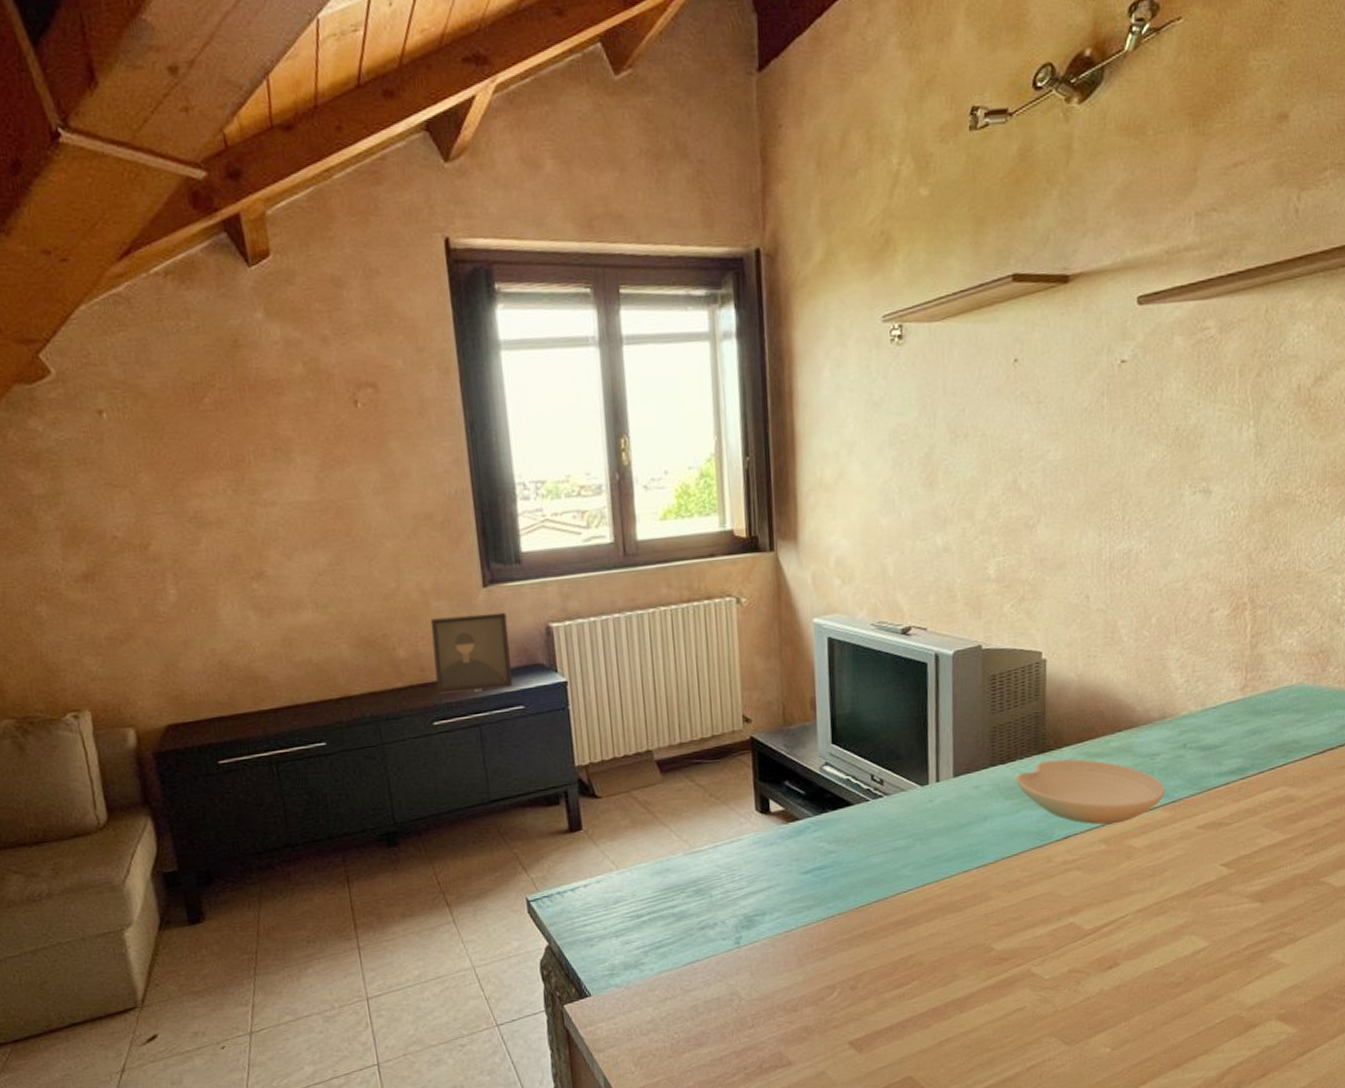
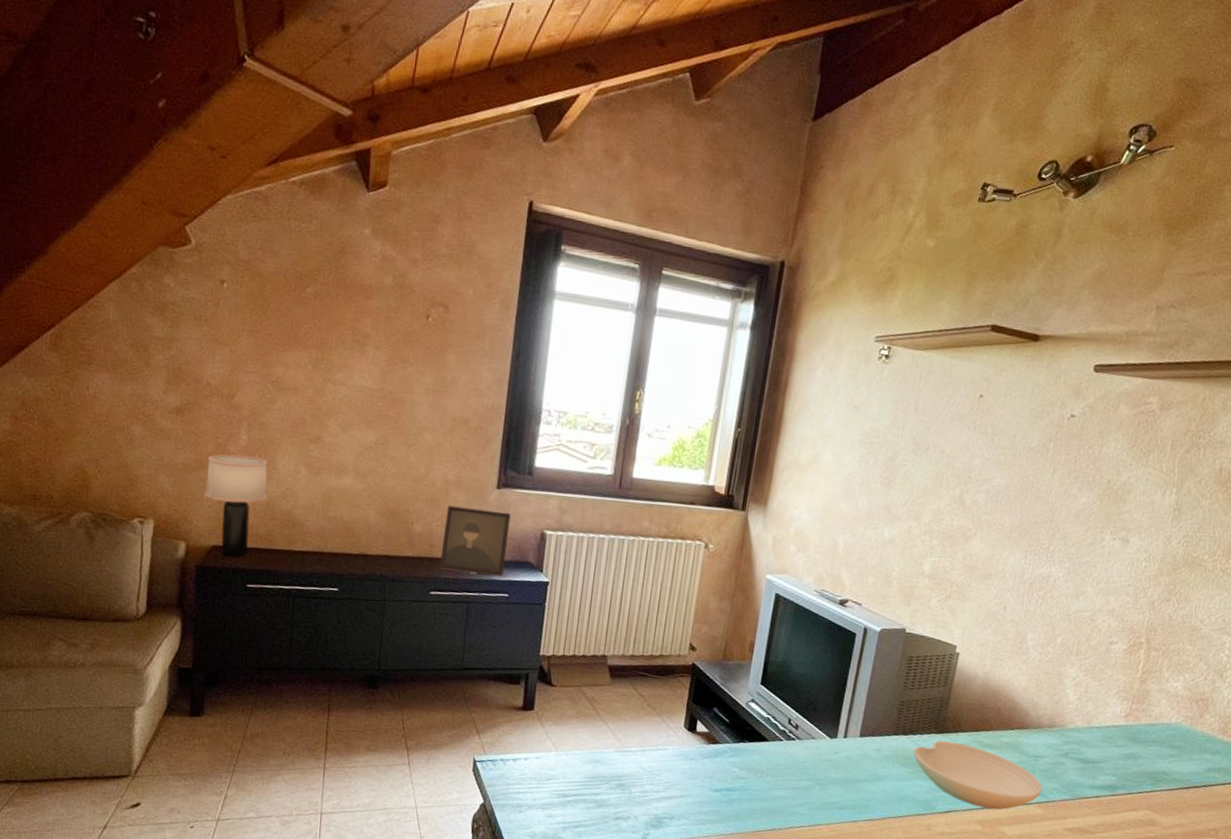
table lamp: none [136,611,218,734] -> present [205,454,268,558]

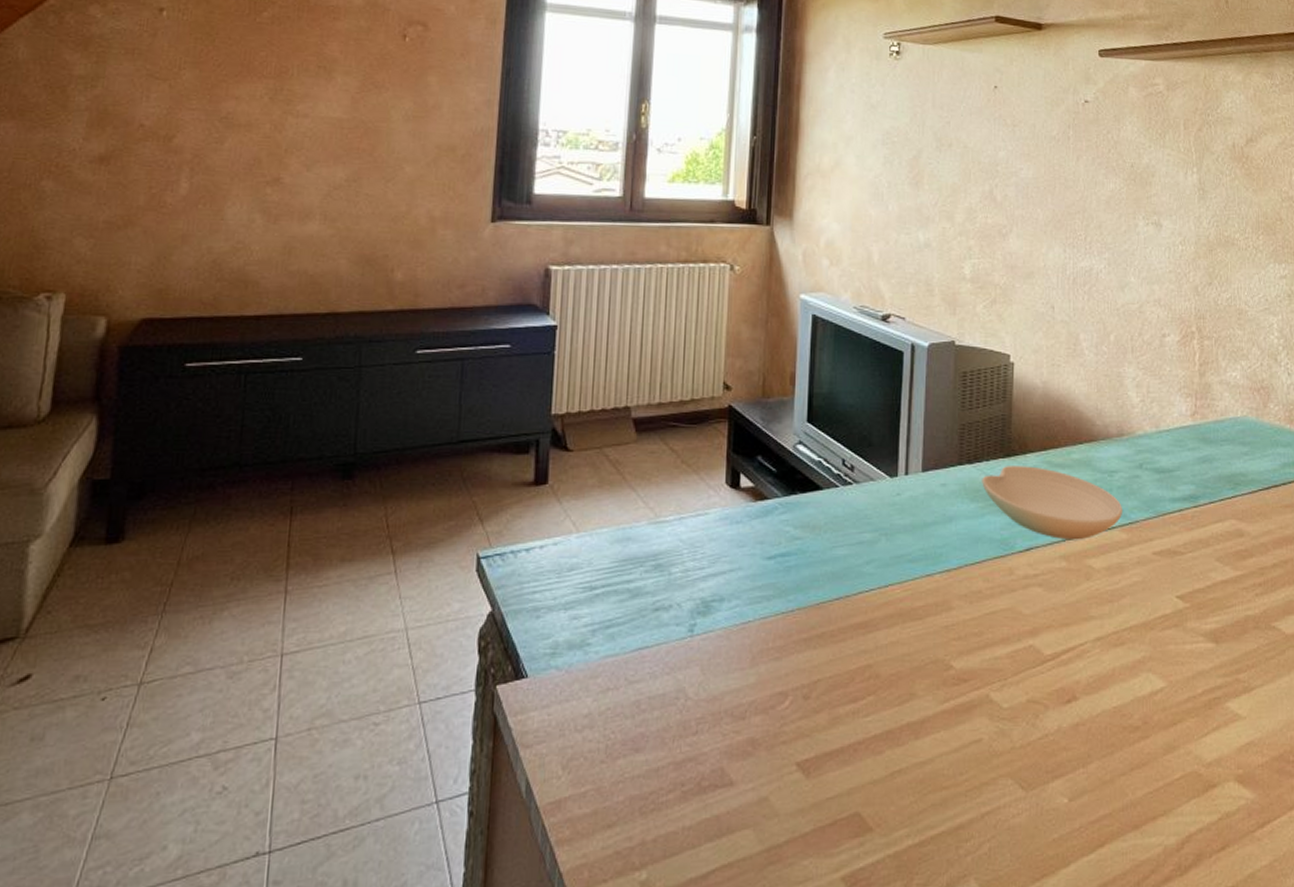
table lamp: present [205,454,268,558] -> none [134,206,214,331]
picture frame: present [439,505,511,576] -> none [426,246,509,324]

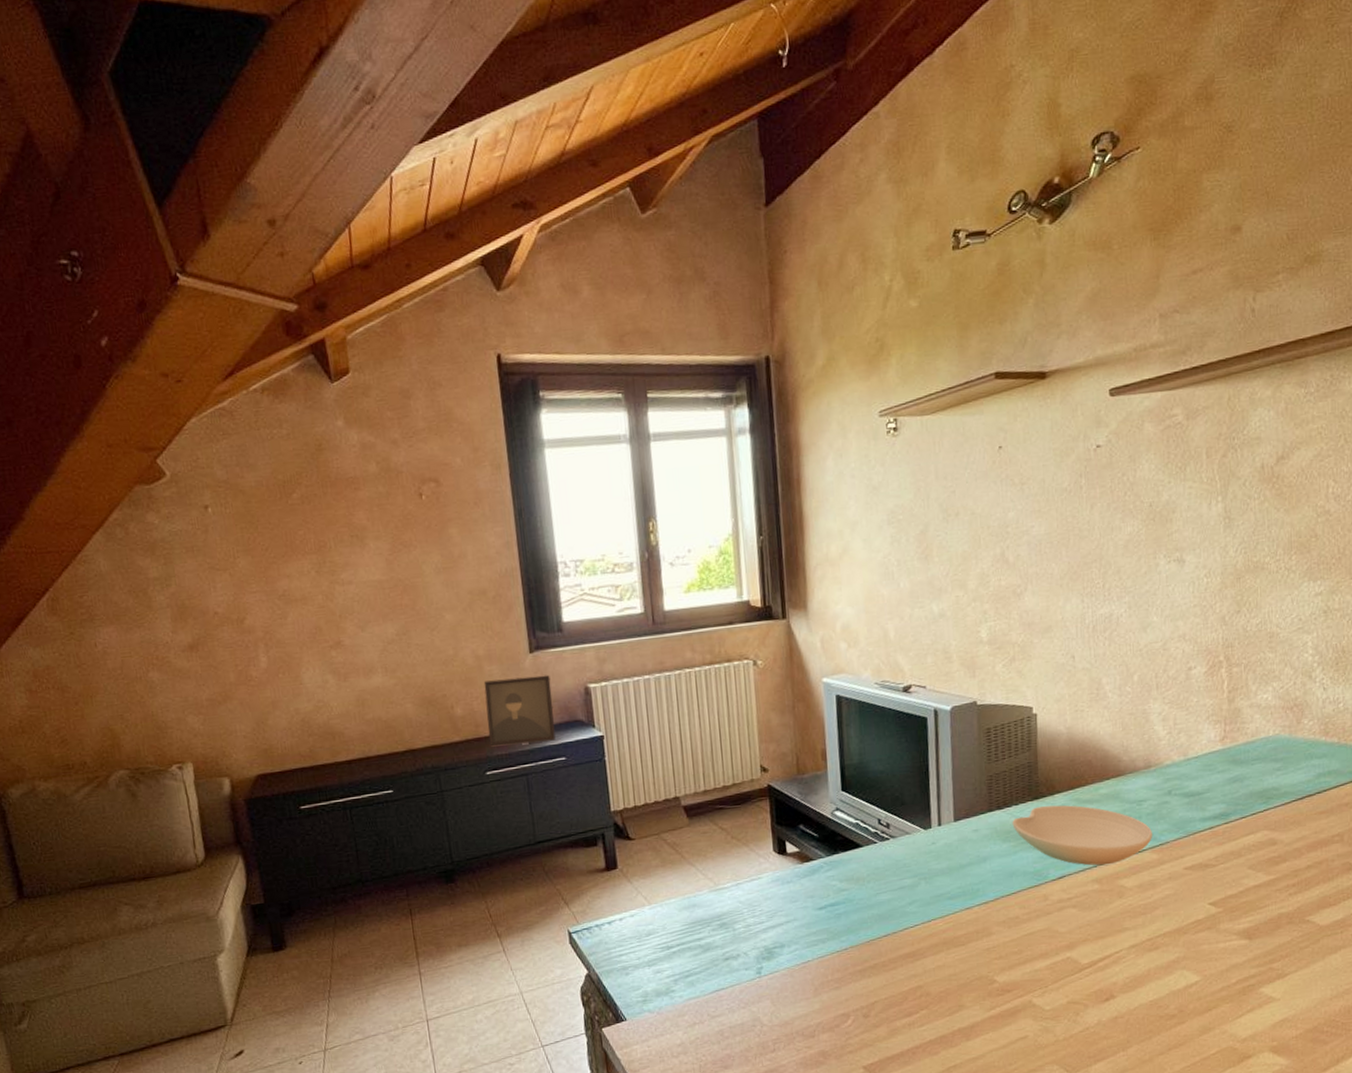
picture frame: none [426,246,509,324] -> present [484,674,556,747]

